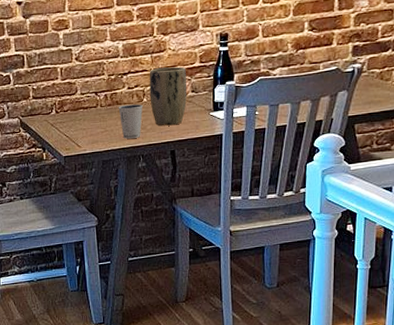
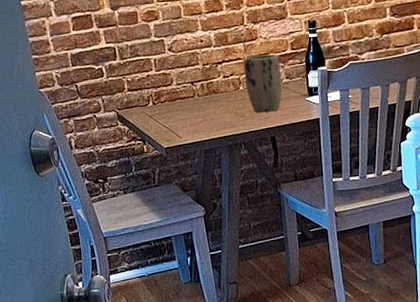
dixie cup: present [118,103,143,139] -> none [215,92,241,127]

